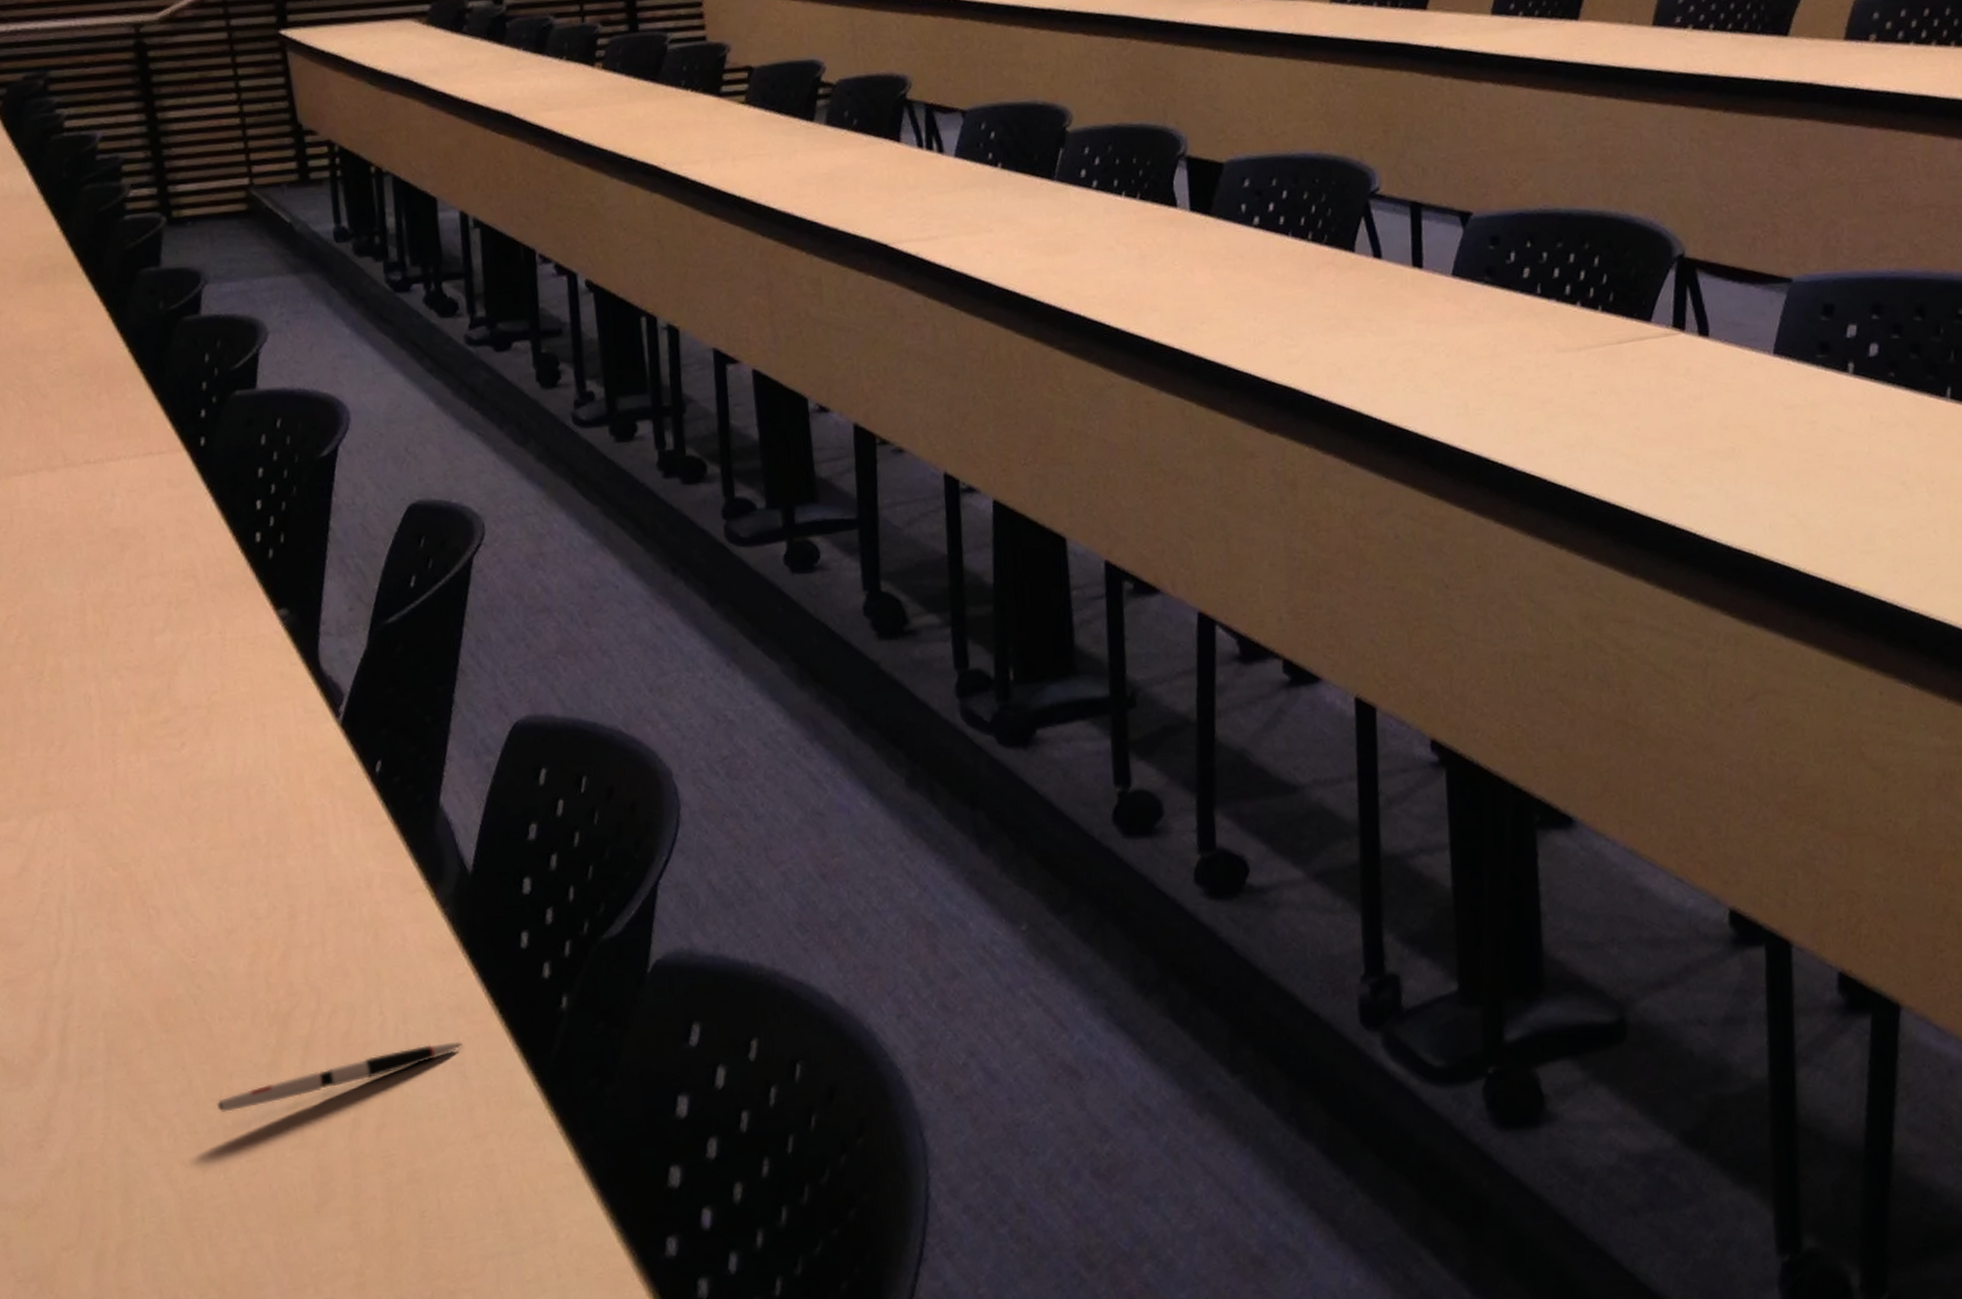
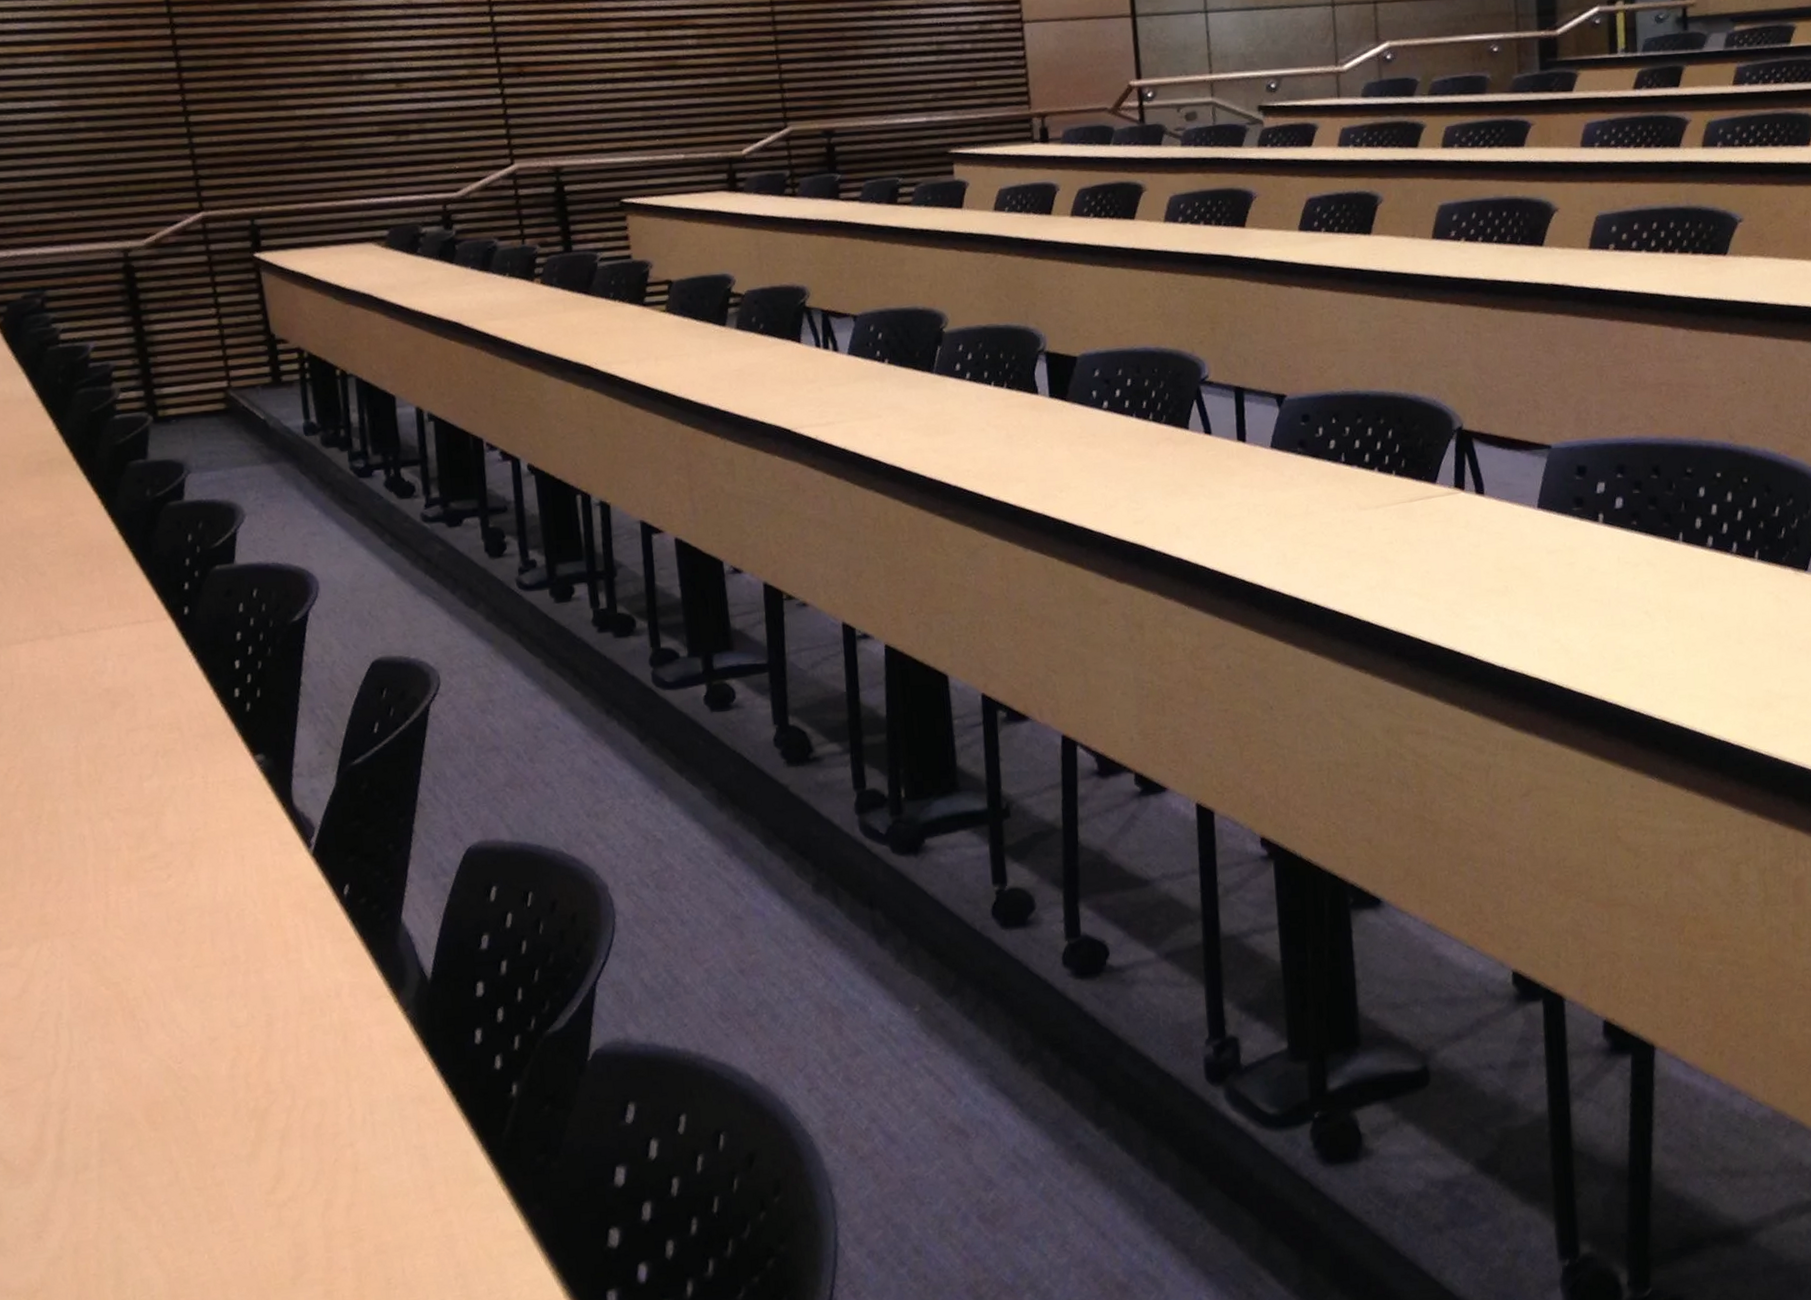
pen: present [216,1041,462,1112] -> none [201,1128,423,1199]

